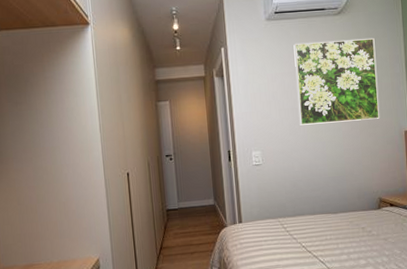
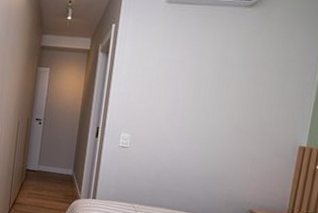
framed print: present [293,38,379,125] -> none [178,32,288,127]

